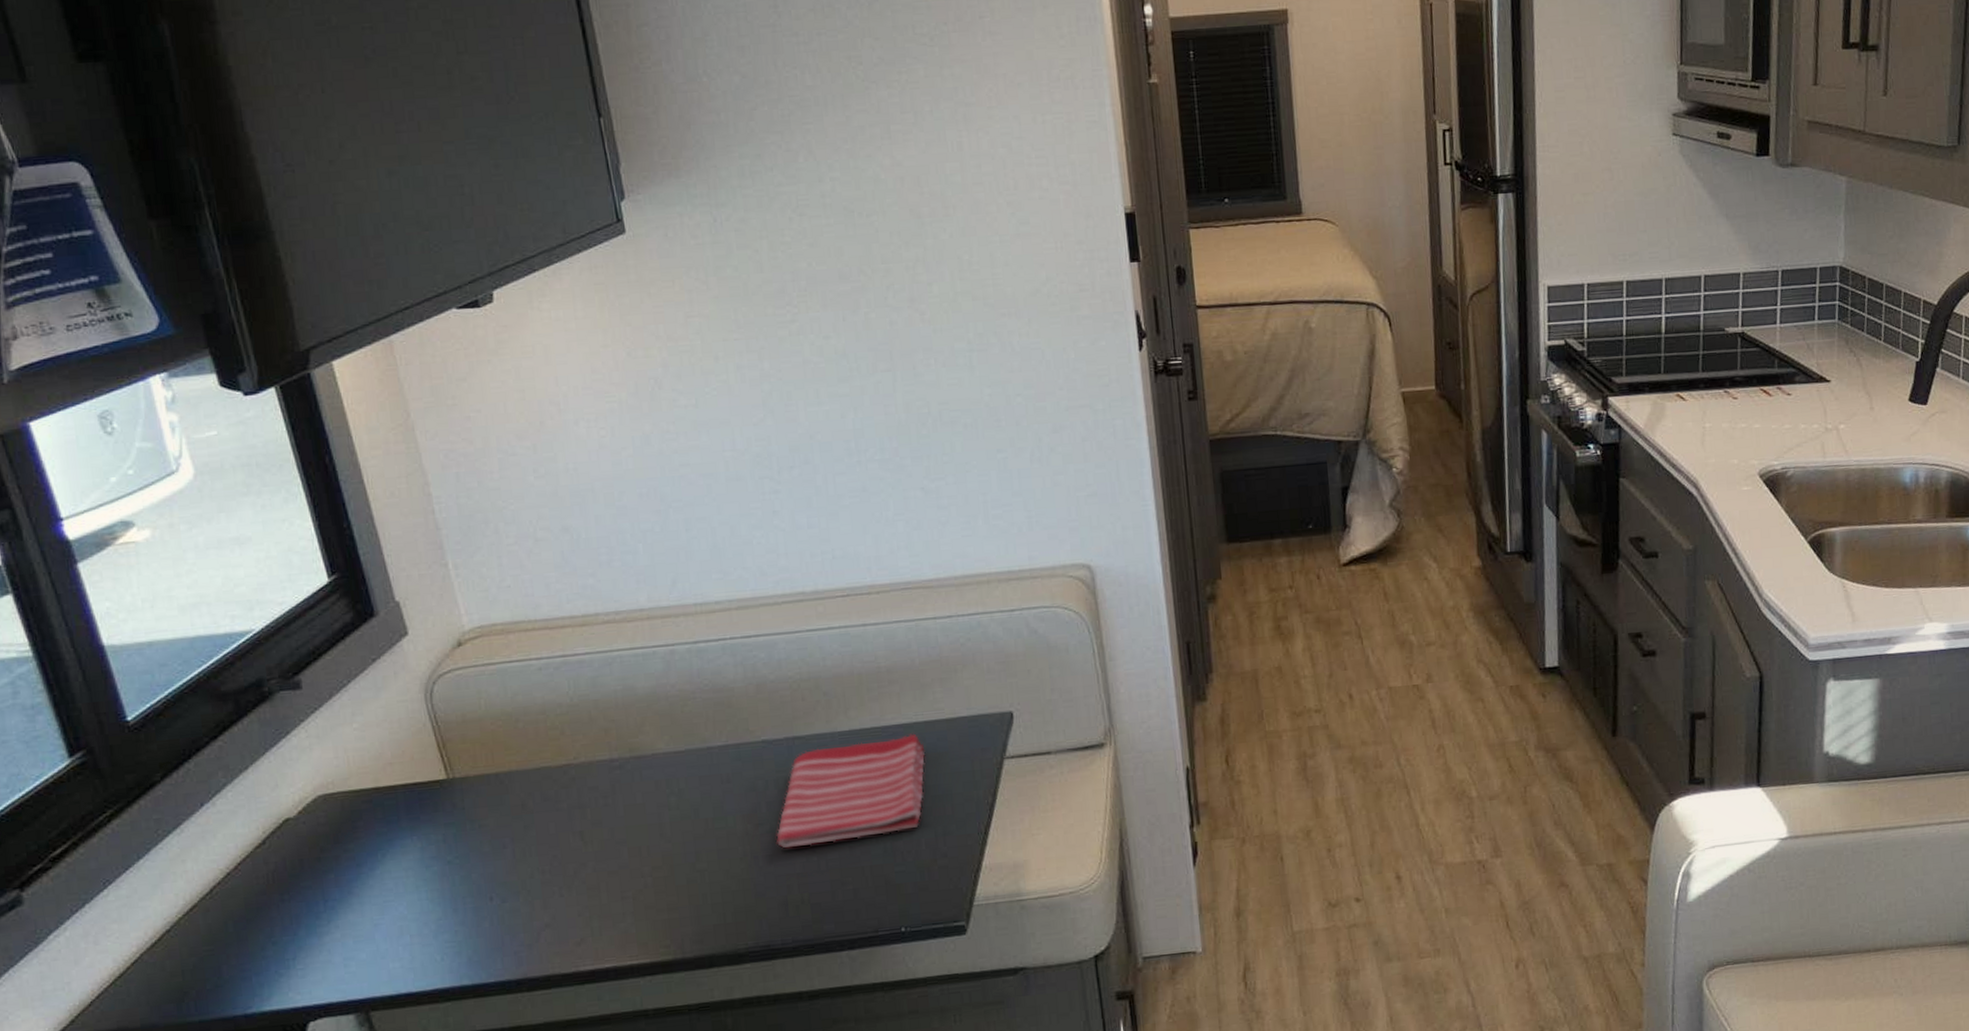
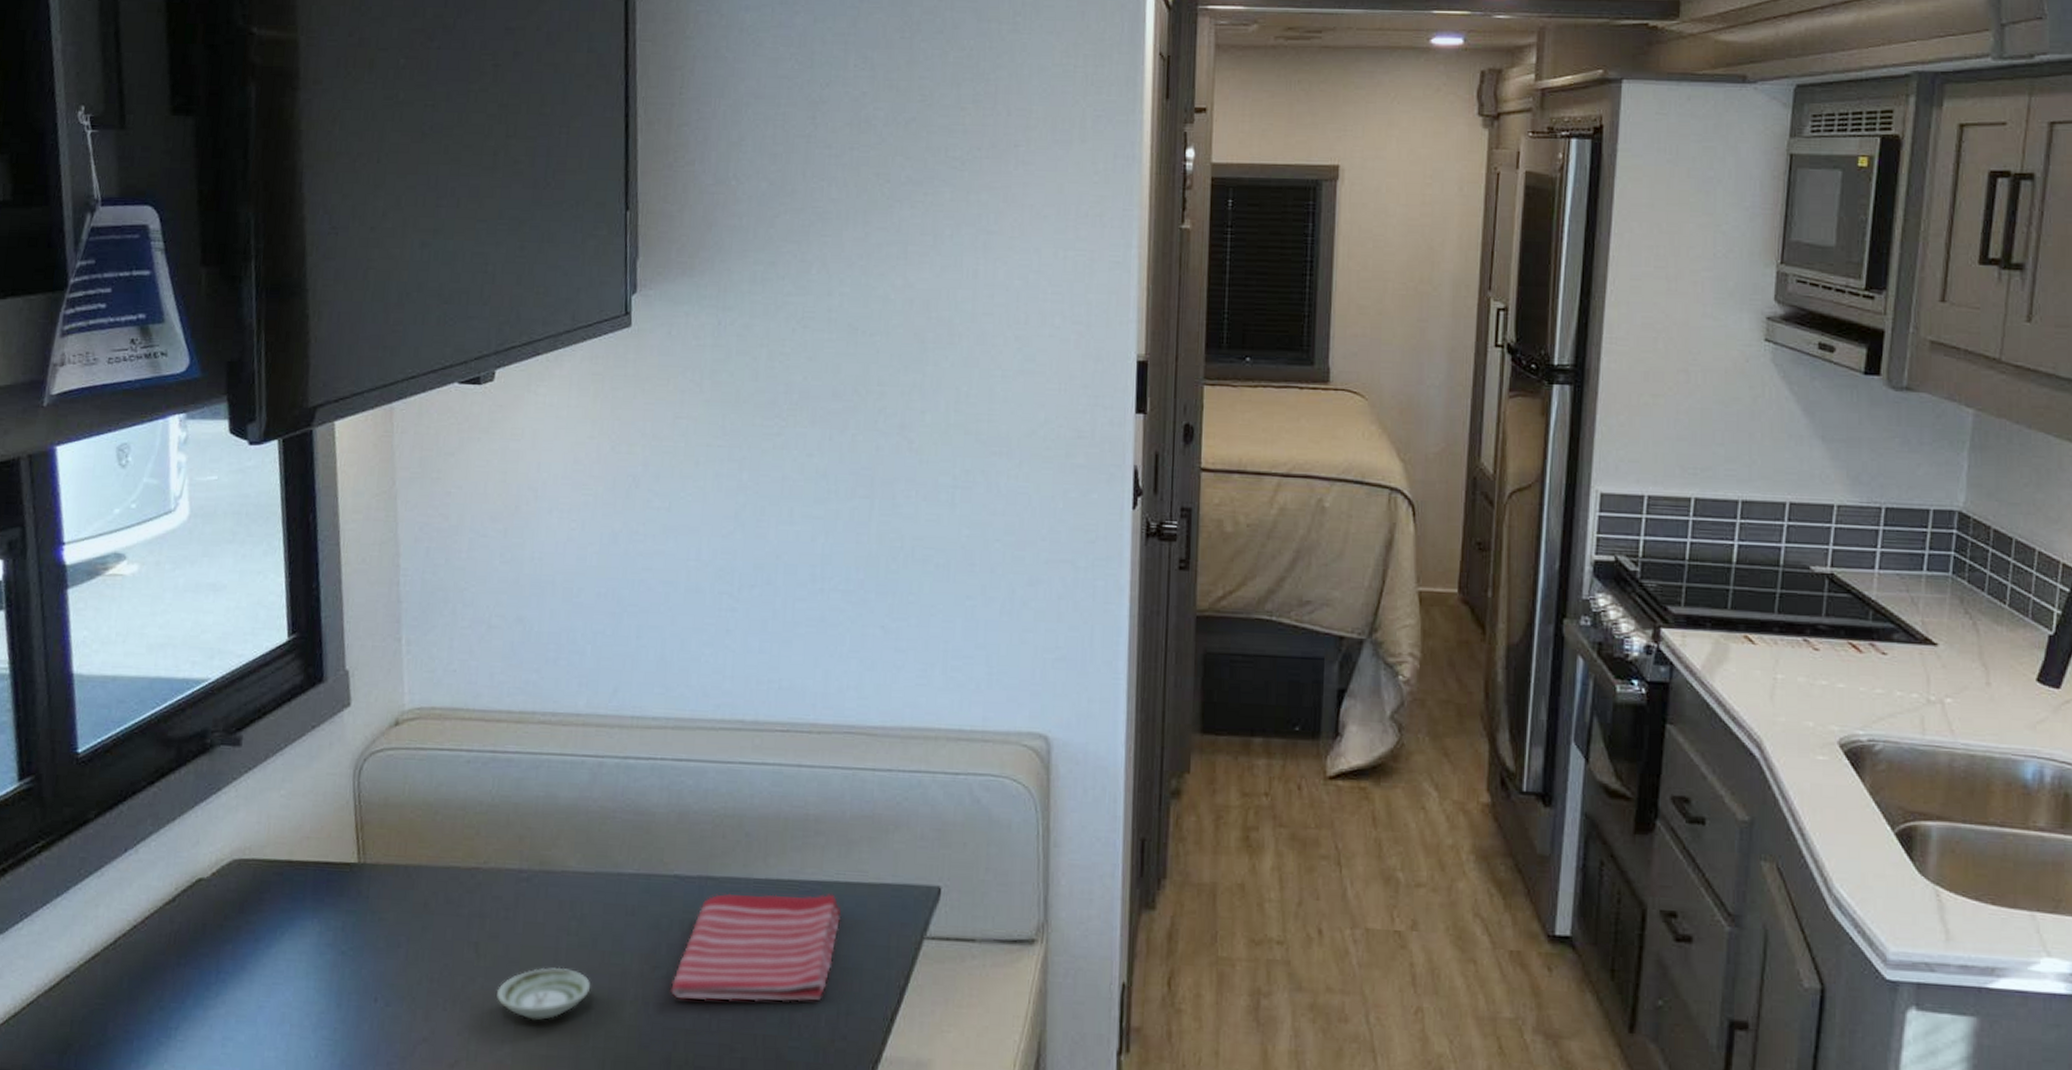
saucer: none [610,839,700,891] -> present [497,967,591,1021]

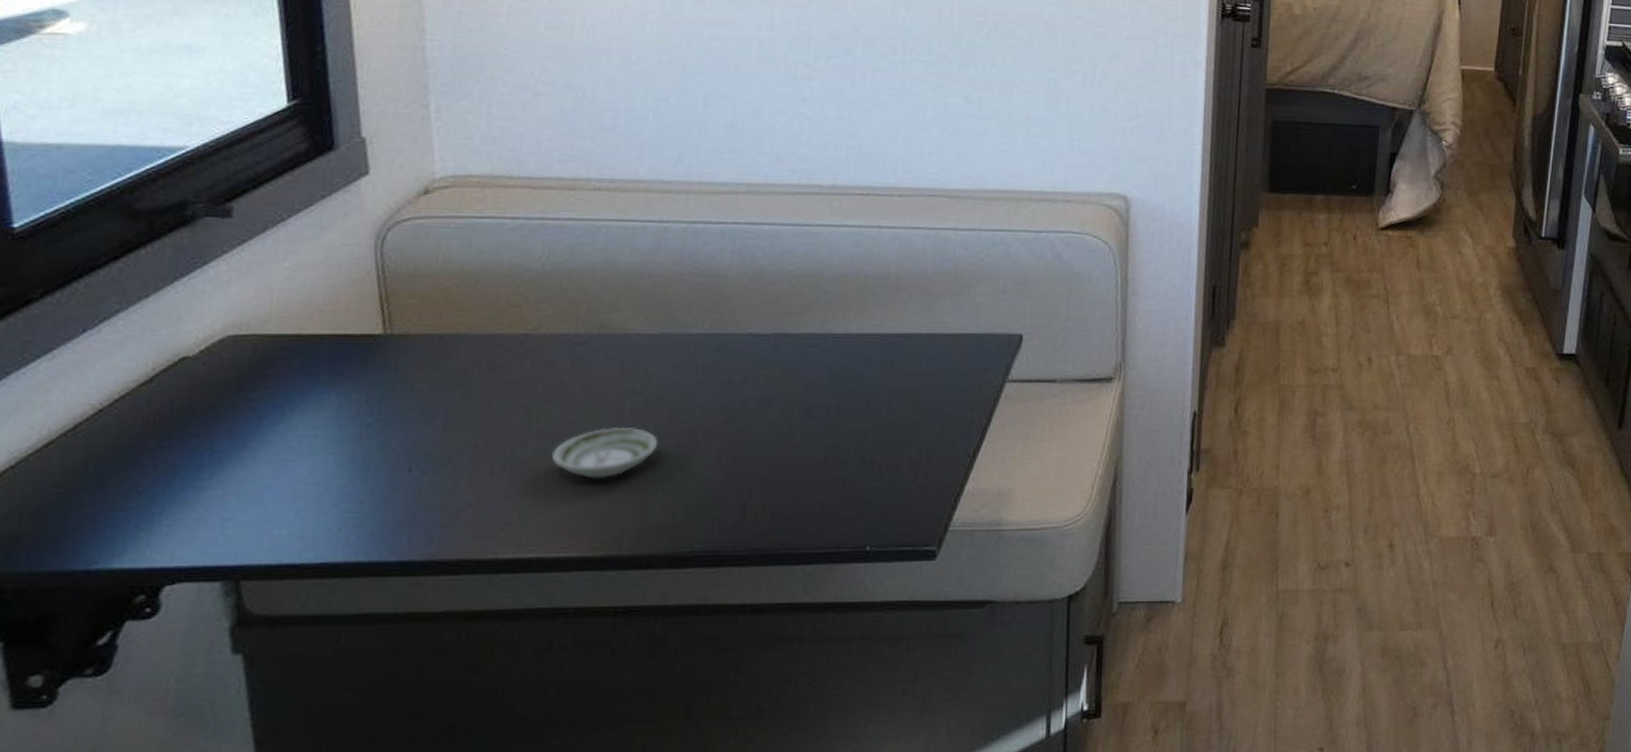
dish towel: present [671,893,841,1002] -> none [745,345,923,450]

